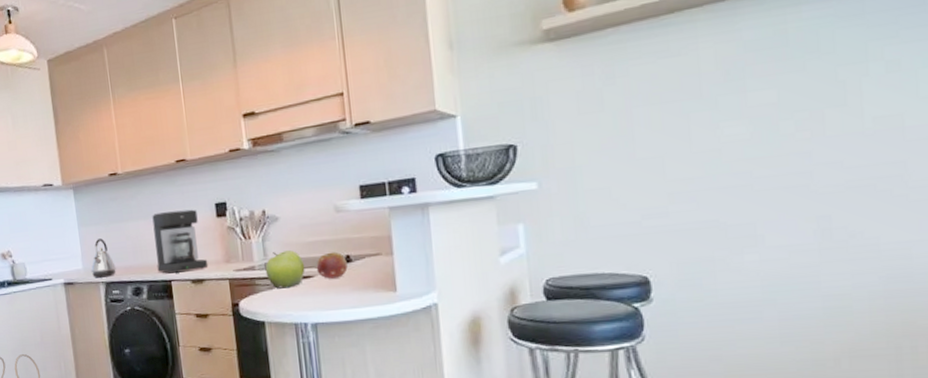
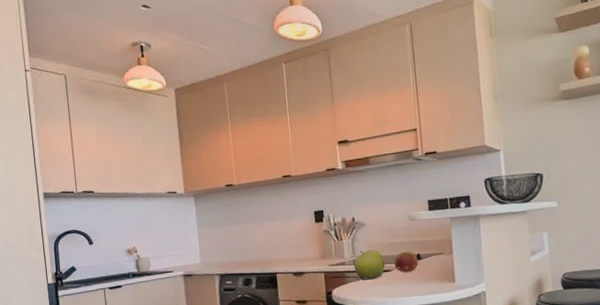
kettle: present [90,238,116,278] -> none [207,238,230,271]
coffee maker: present [152,209,209,274] -> none [261,215,308,267]

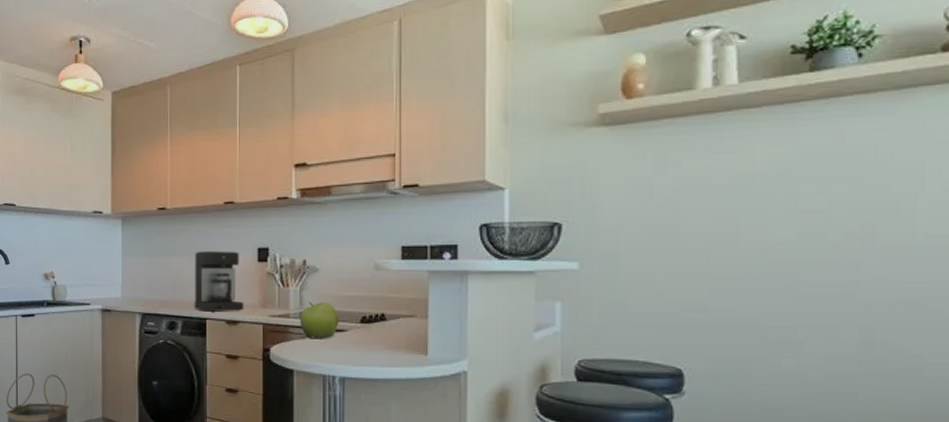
coffee maker: none [261,215,308,267] -> present [194,251,244,312]
fruit: present [394,251,418,273] -> none [350,308,381,336]

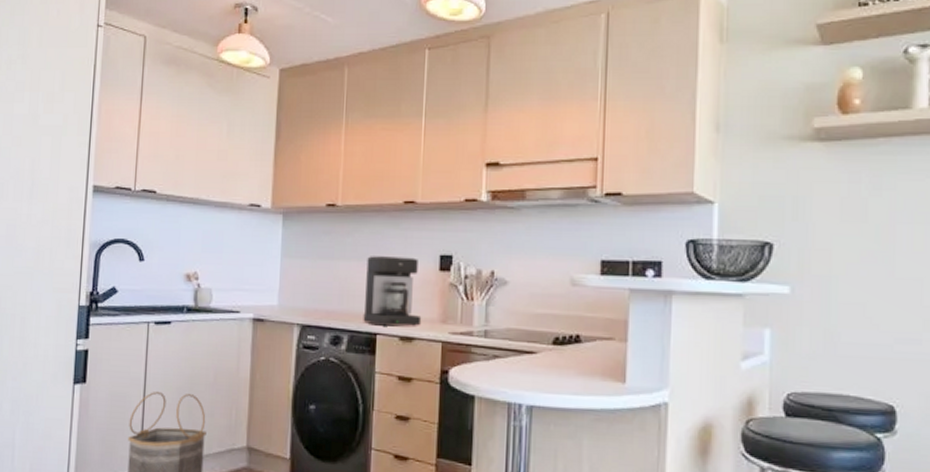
fruit: present [300,301,339,339] -> none [484,318,529,362]

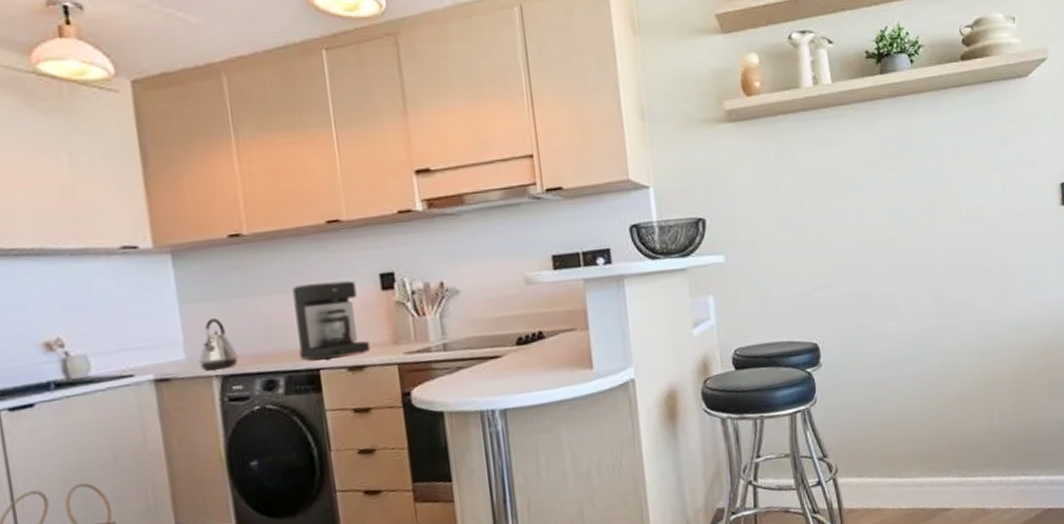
kettle: none [286,274,316,319] -> present [198,318,239,371]

